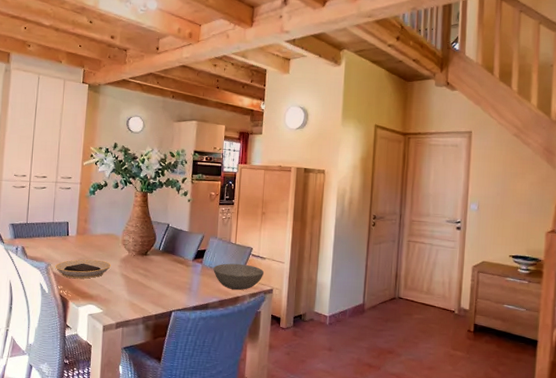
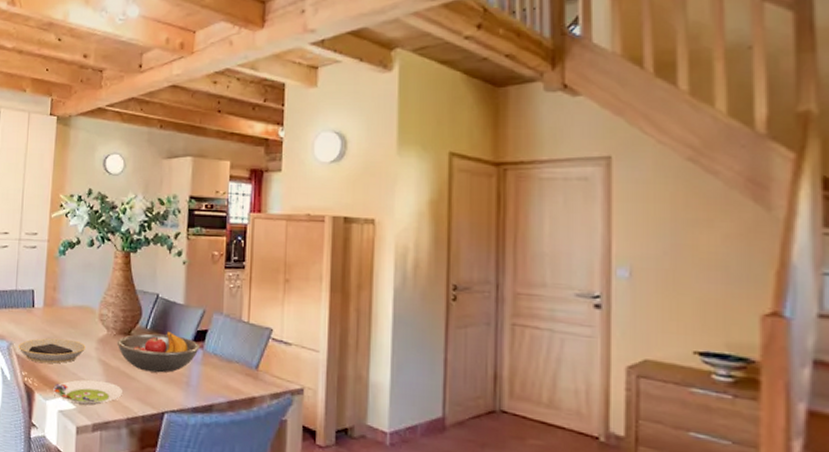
salad plate: none [84,289,141,309] -> present [53,379,124,406]
fruit bowl: none [136,251,199,283] -> present [116,330,200,373]
bowl: present [213,263,265,291] -> none [219,349,291,388]

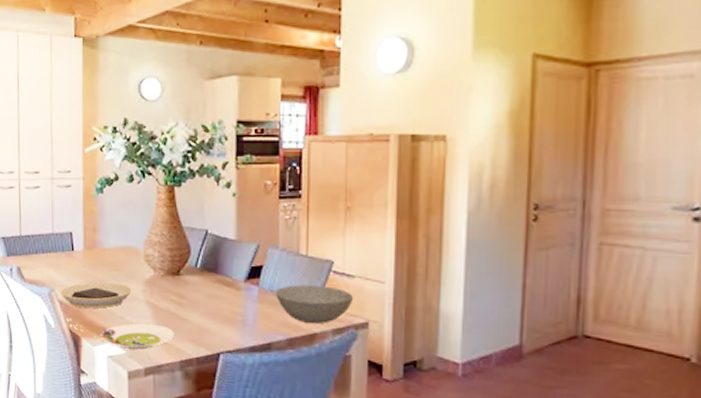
fruit bowl: present [116,330,200,373] -> none [165,268,255,313]
bowl: none [219,349,291,388] -> present [276,284,354,324]

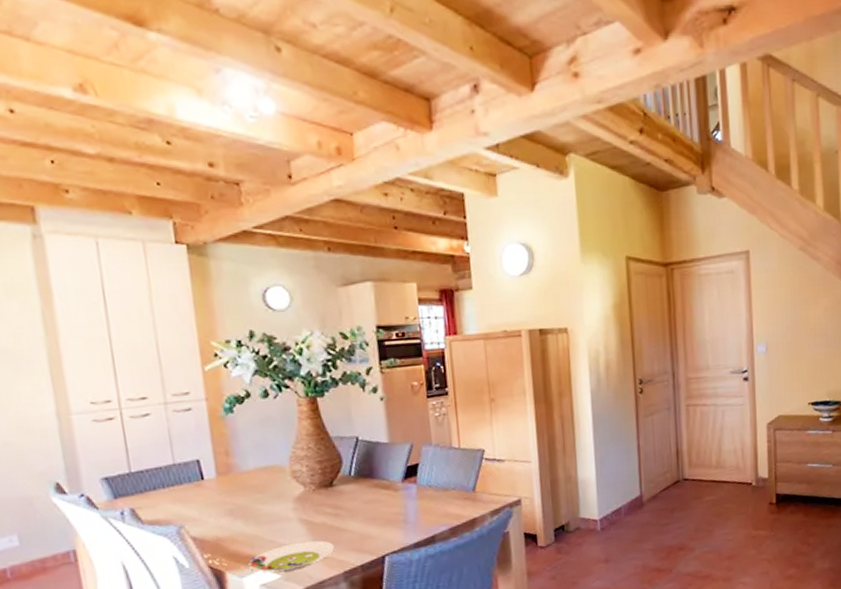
plate: present [60,282,132,308] -> none [192,505,281,540]
bowl: present [276,284,354,324] -> none [434,473,506,511]

